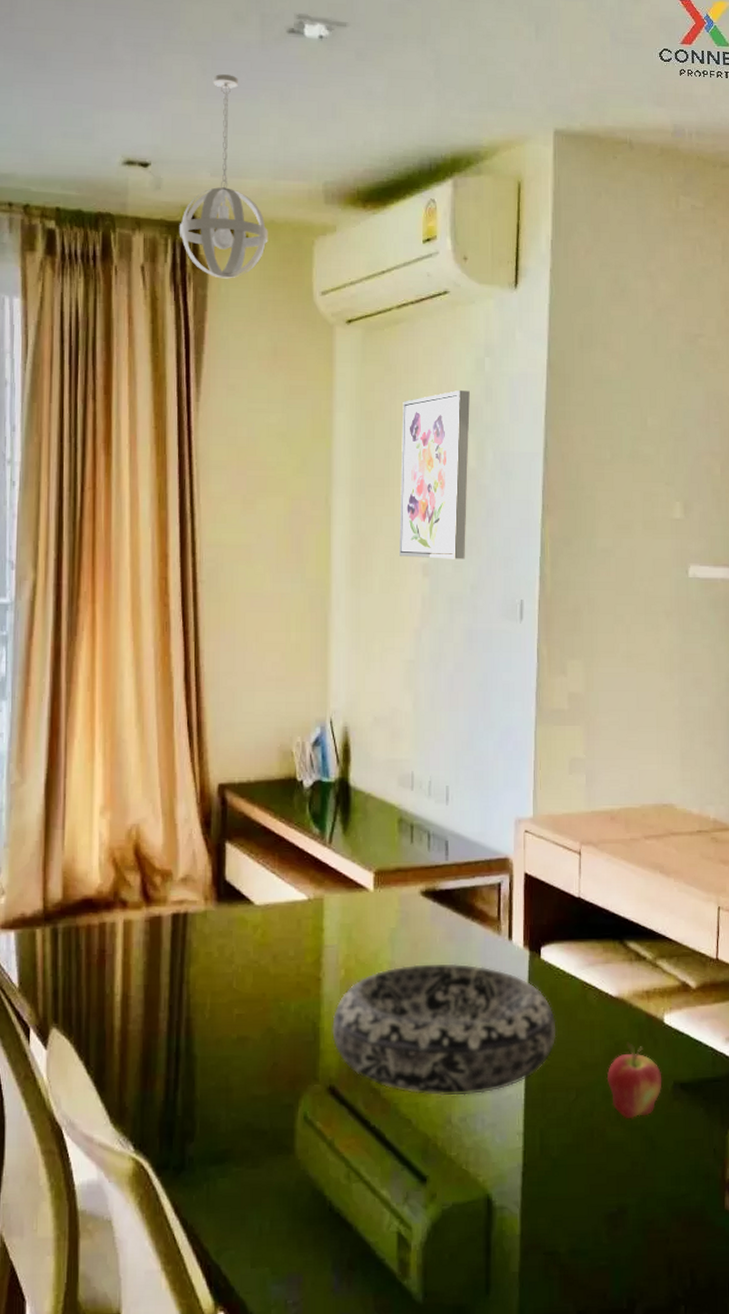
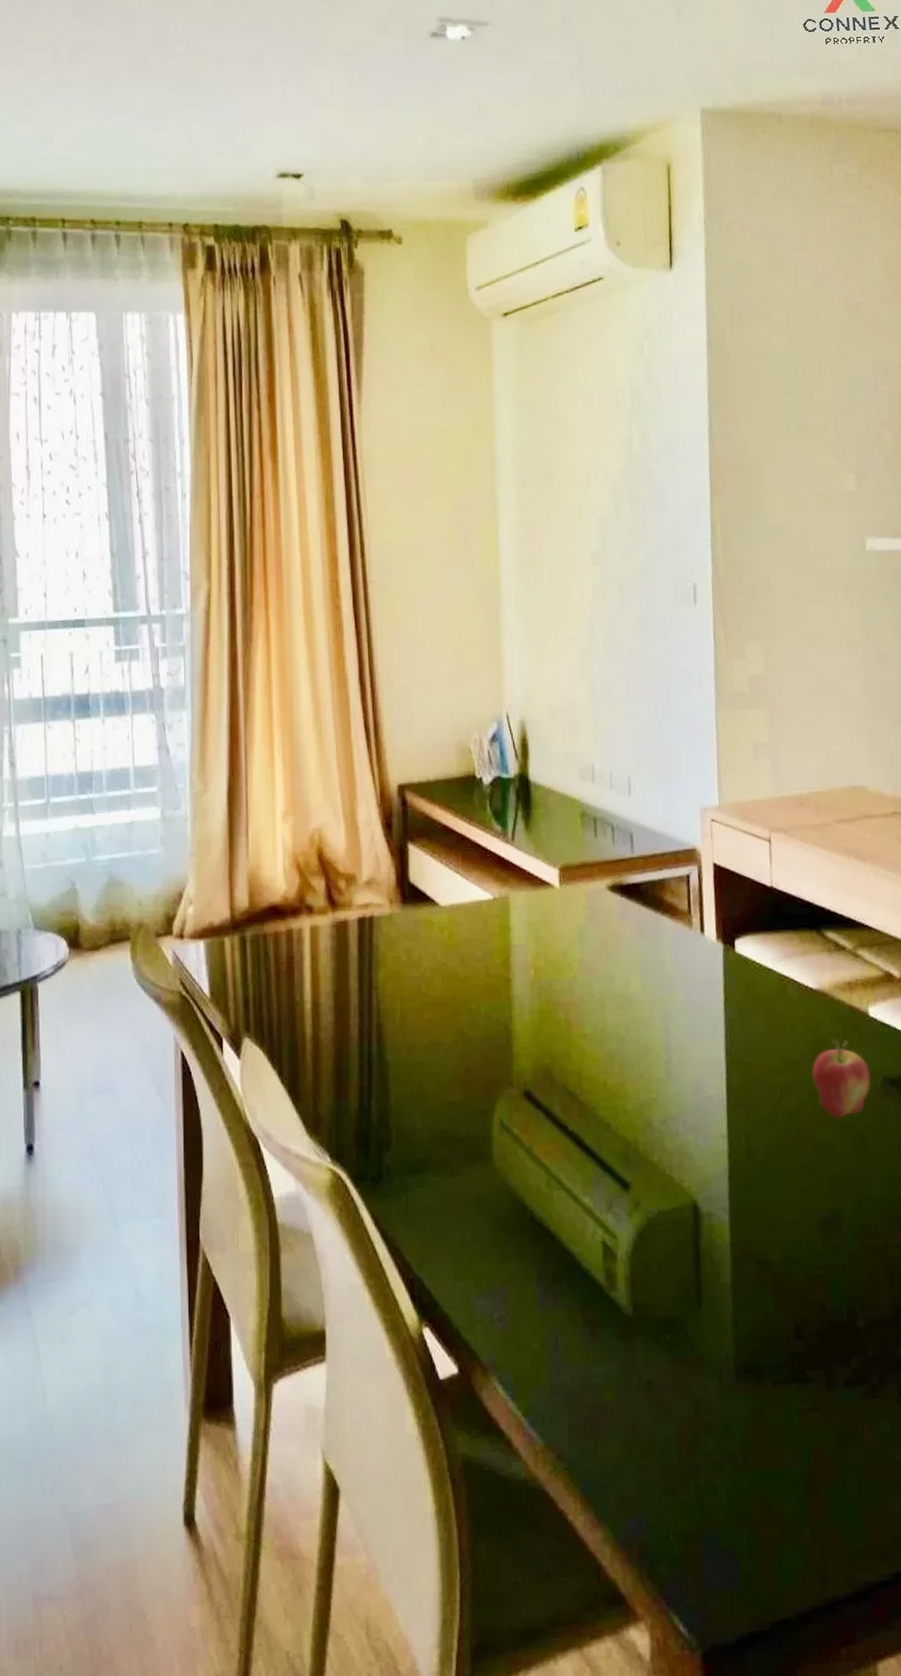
pendant light: present [179,74,268,279] -> none [333,82,421,282]
decorative bowl: present [332,963,557,1096] -> none [524,959,756,1098]
wall art: present [399,390,470,559] -> none [563,375,635,546]

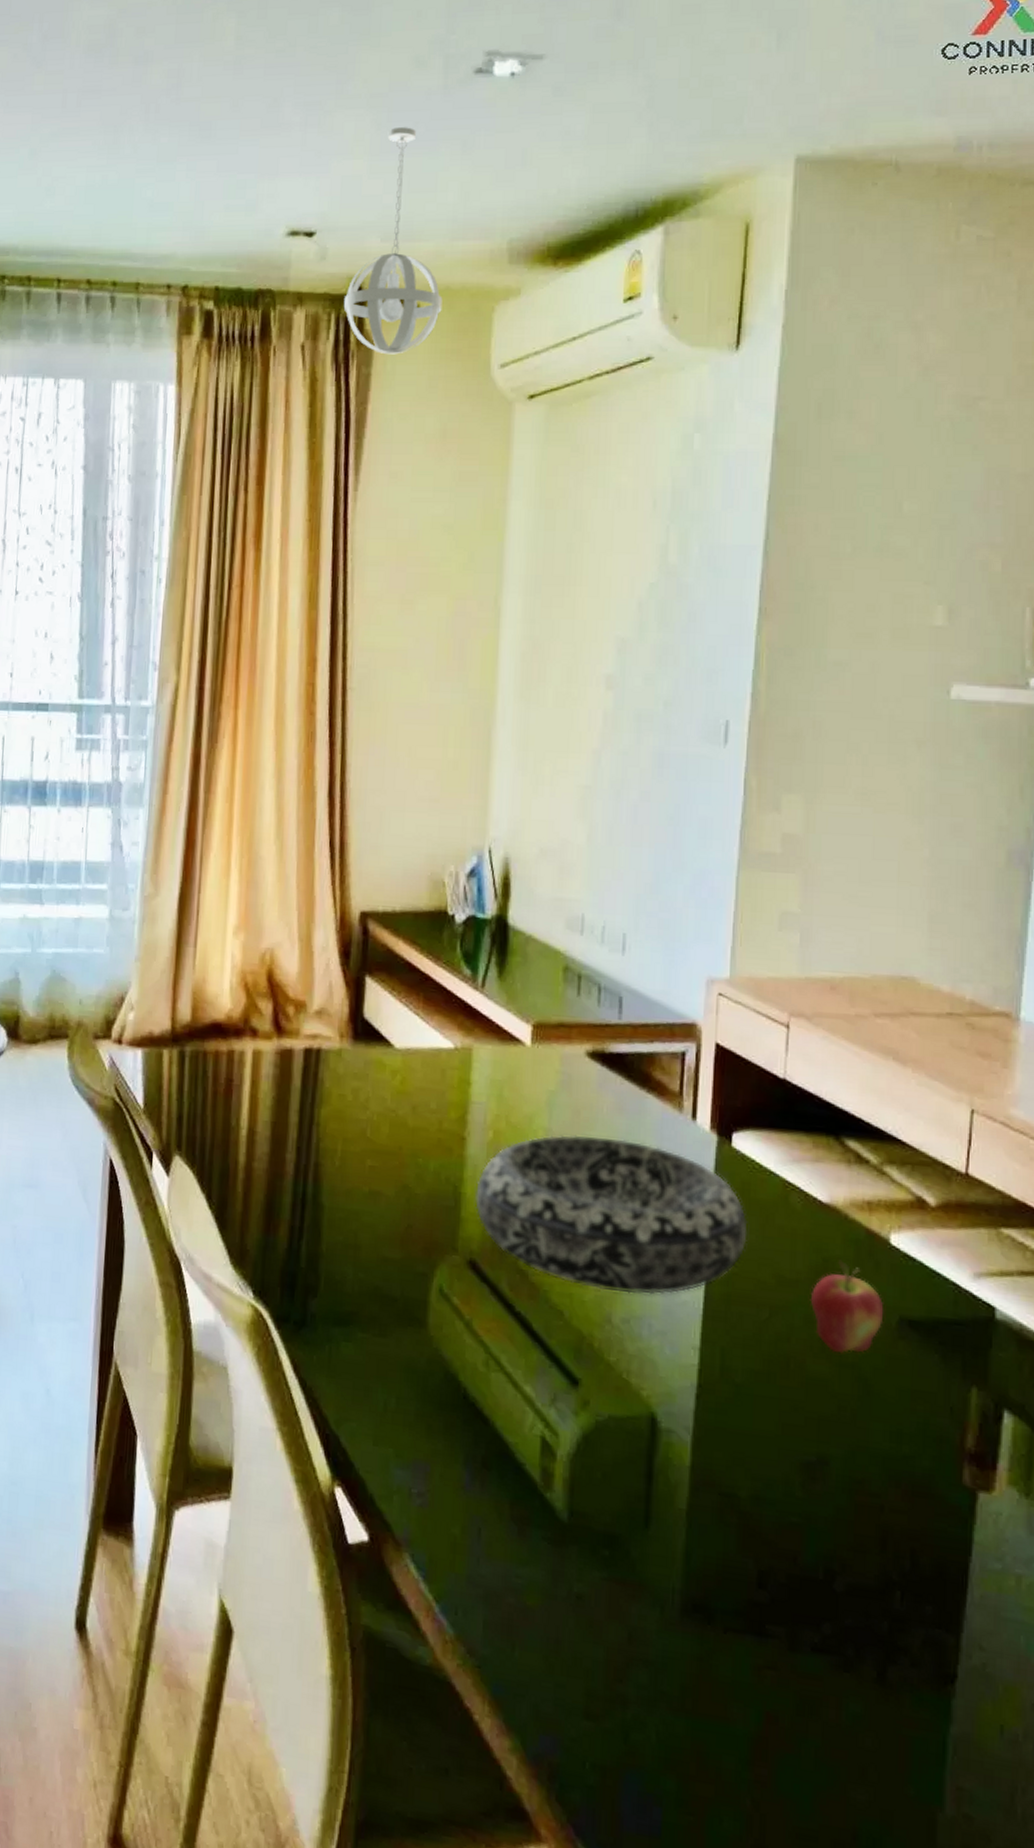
pendant light: none [333,82,421,282] -> present [343,127,443,355]
decorative bowl: none [524,959,756,1098] -> present [475,1134,748,1295]

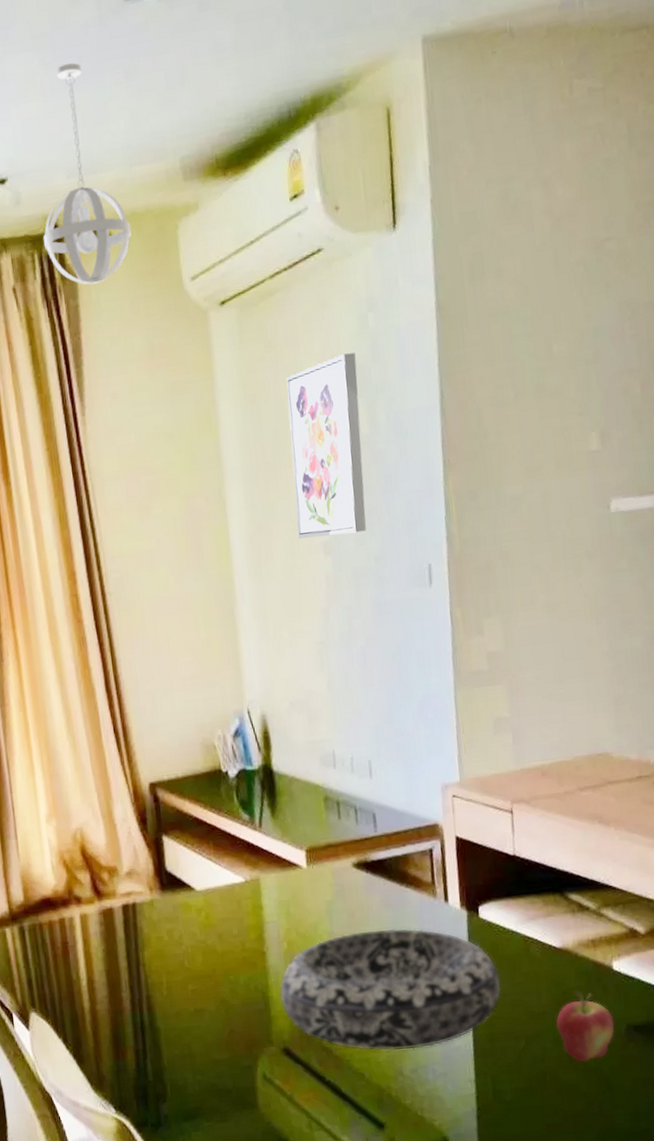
wall art: none [579,473,673,671] -> present [286,352,367,539]

